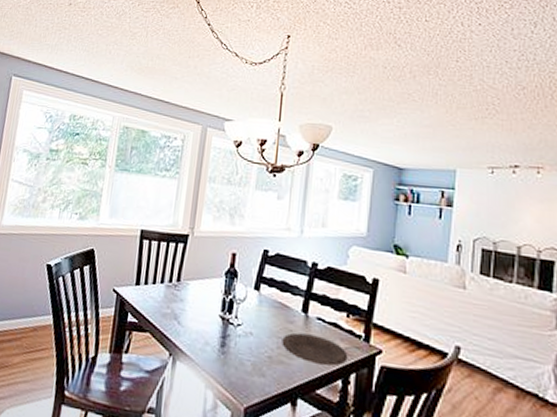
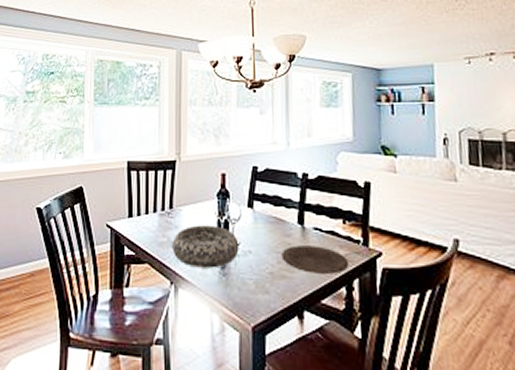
decorative bowl: none [175,300,242,346] -> present [172,225,239,268]

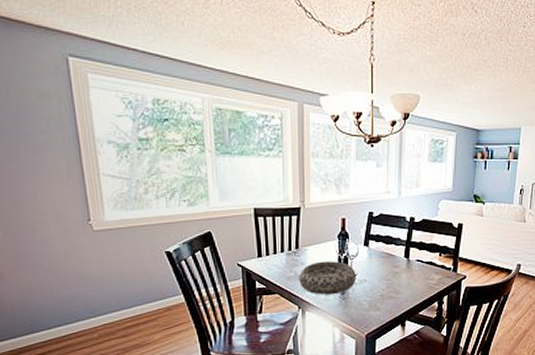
plate: present [281,245,349,274] -> none [390,273,442,294]

